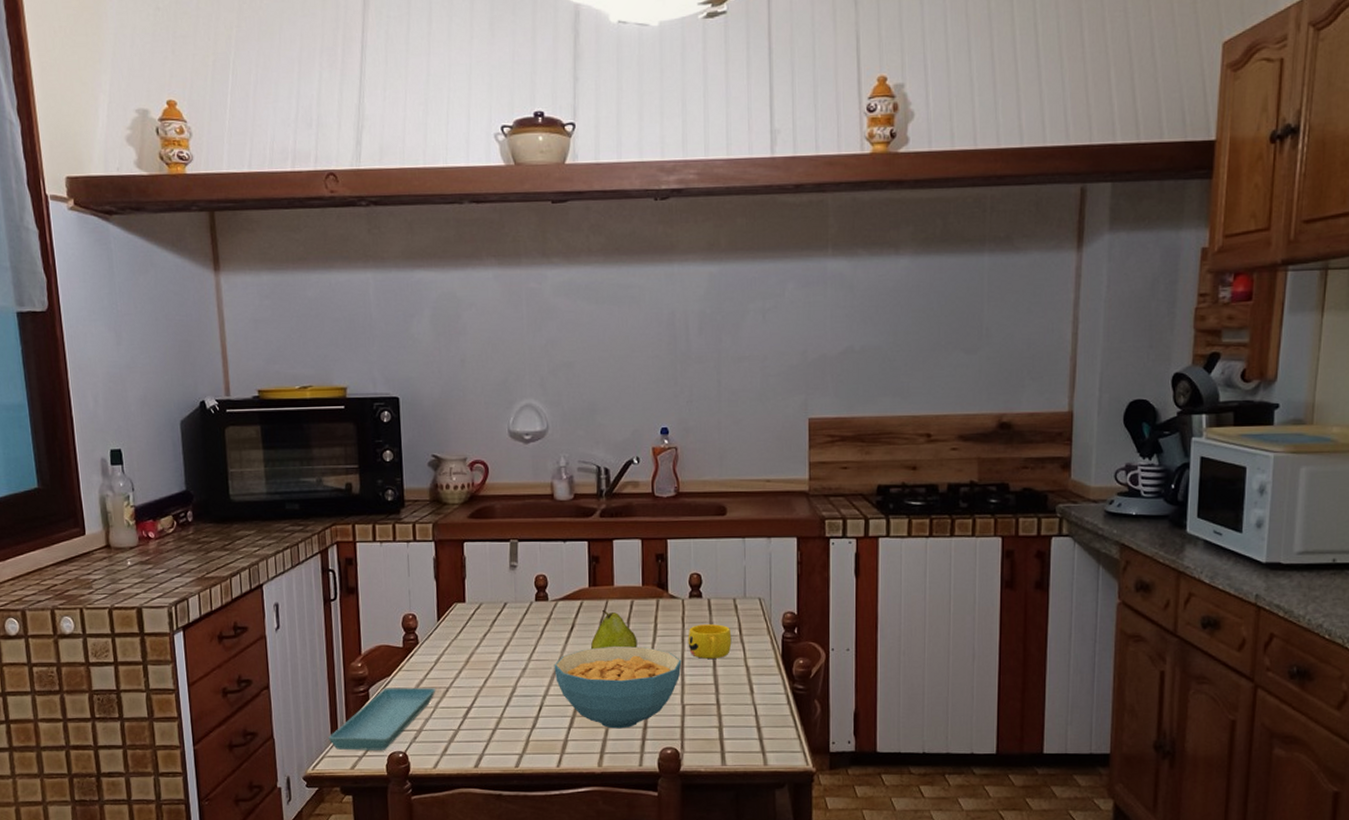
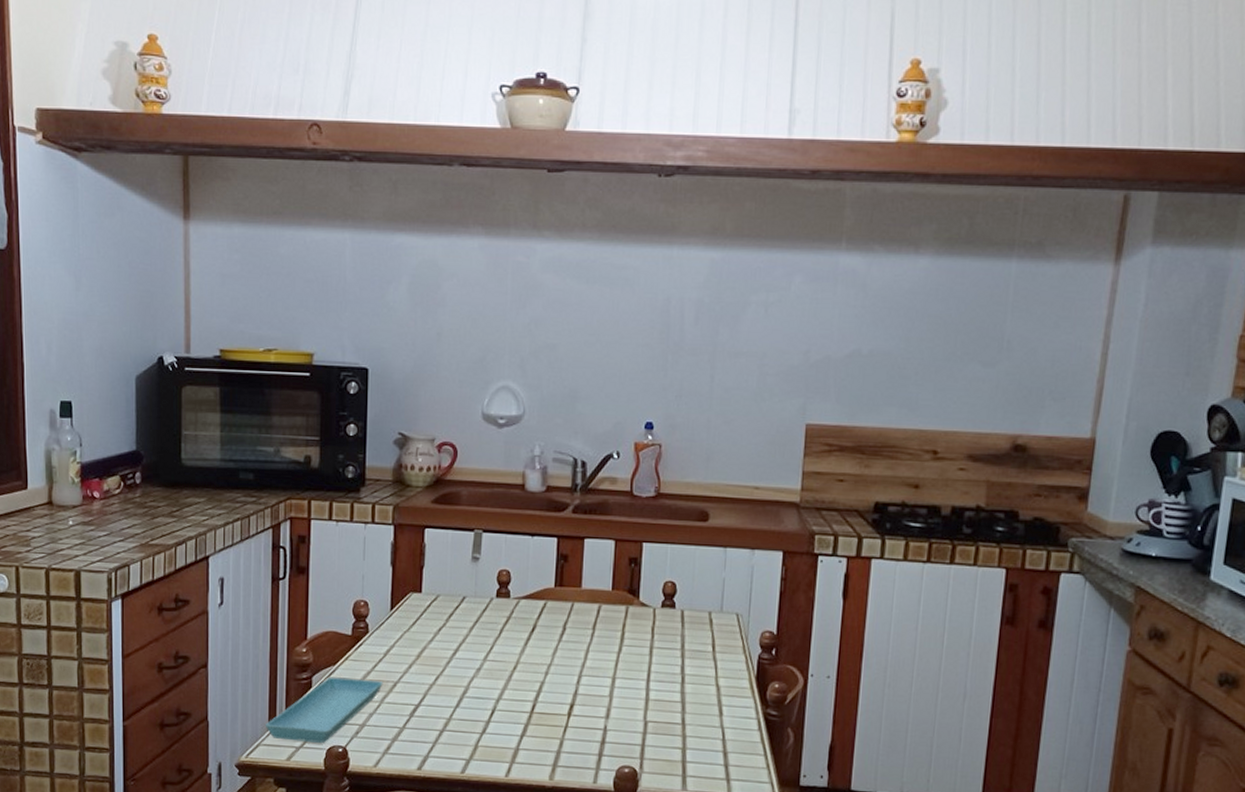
cereal bowl: present [554,645,682,729] -> none [510,652,648,742]
fruit: present [590,610,638,650] -> none [551,613,602,656]
cup: present [688,624,732,659] -> none [656,637,704,675]

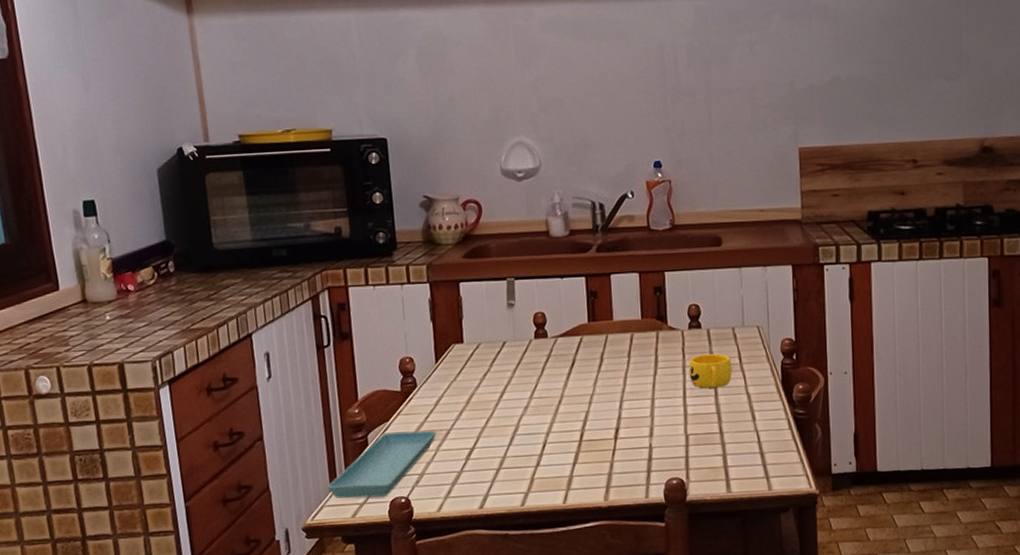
cup: none [656,637,704,675] -> present [688,353,732,388]

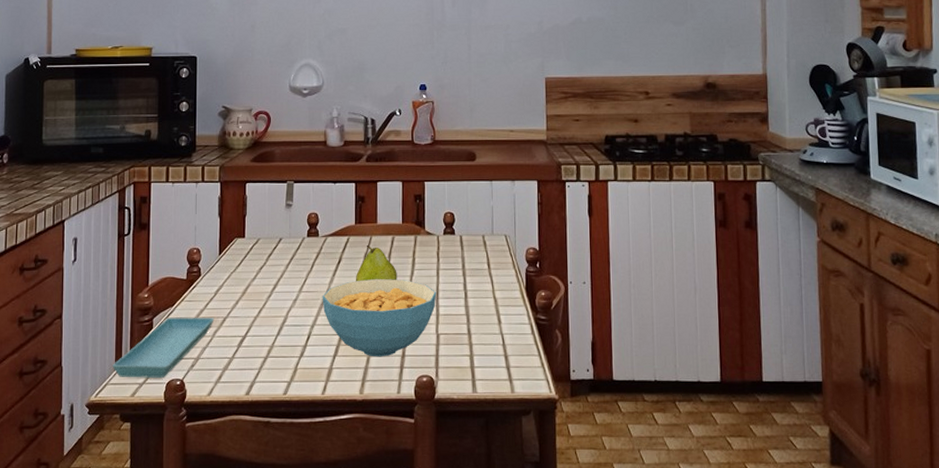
cereal bowl: none [556,379,684,462] -> present [322,278,437,357]
fruit: none [592,345,639,385] -> present [355,245,397,282]
cup: present [688,353,732,388] -> none [442,259,481,291]

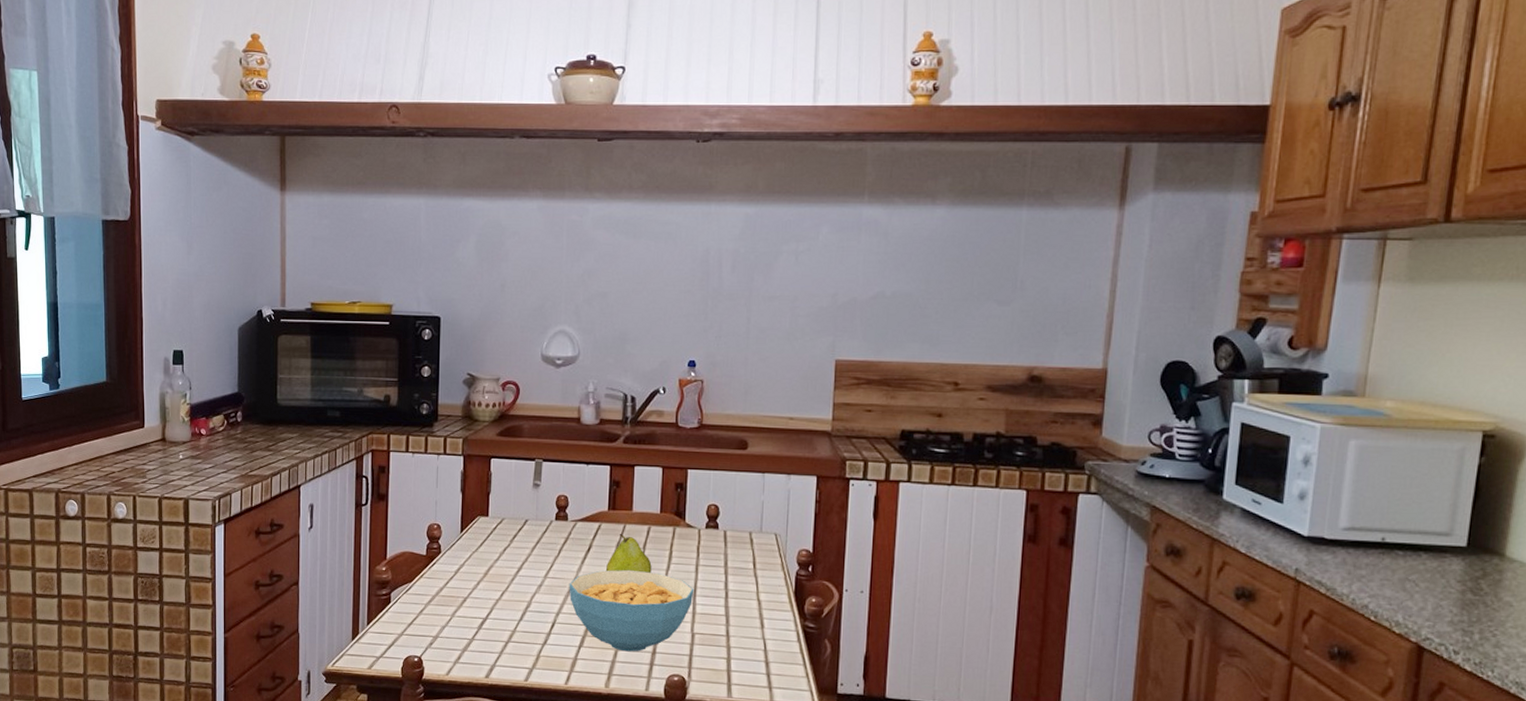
saucer: present [113,317,214,378] -> none [350,593,454,653]

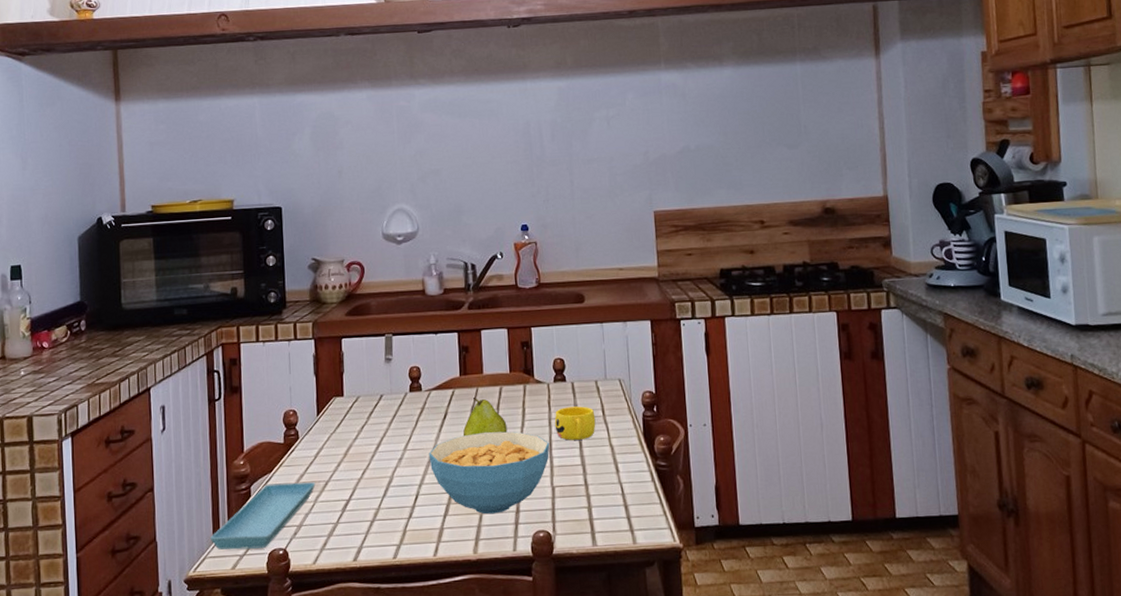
saucer: none [350,593,454,653] -> present [210,482,316,550]
cup: none [701,555,746,590] -> present [554,406,596,440]

